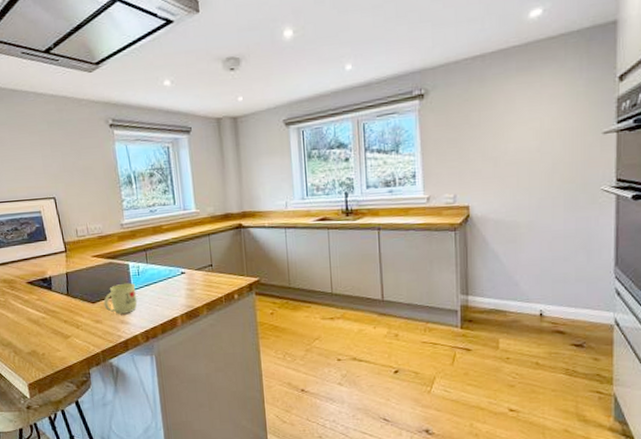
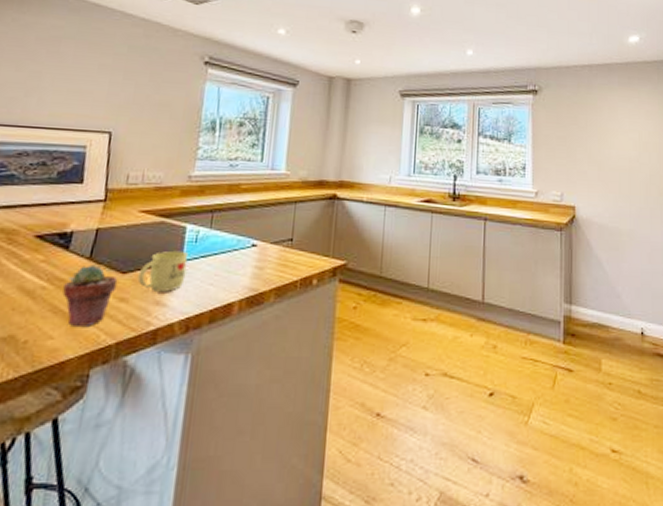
potted succulent: none [56,298,92,342] -> present [62,264,118,326]

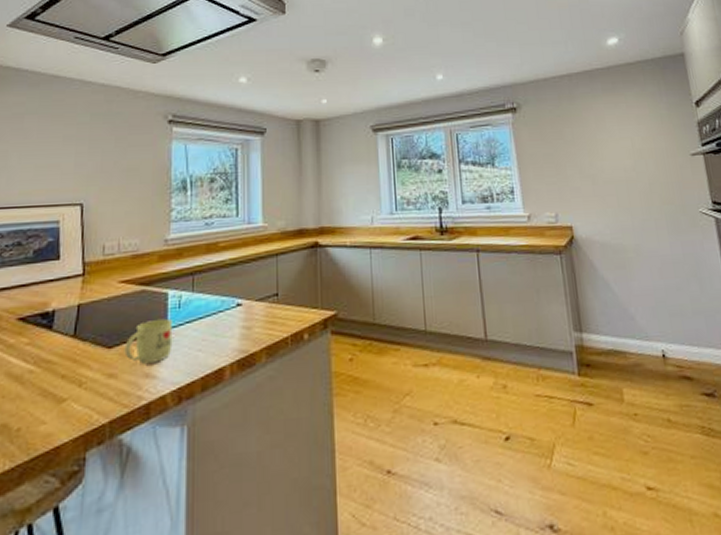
potted succulent: present [62,264,118,326] -> none [50,342,105,408]

